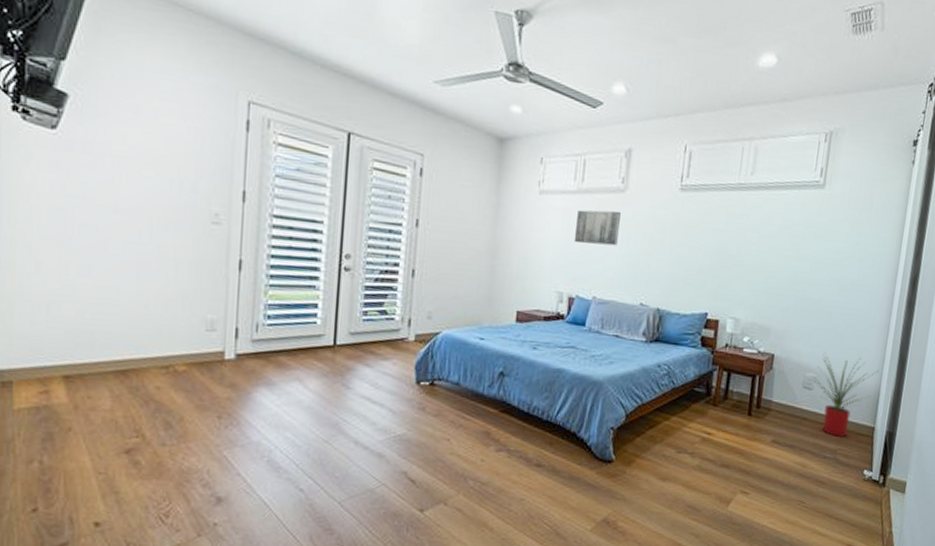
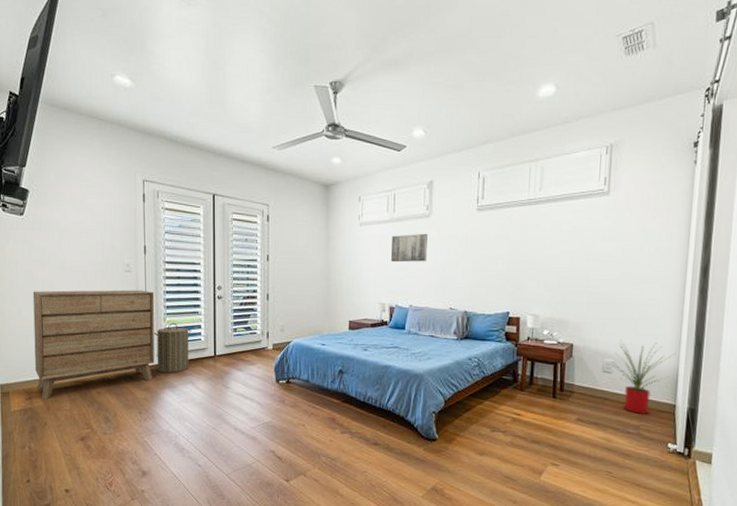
dresser: none [59,238,252,394] -> present [32,289,155,399]
laundry hamper: none [249,298,304,366] -> present [154,323,192,374]

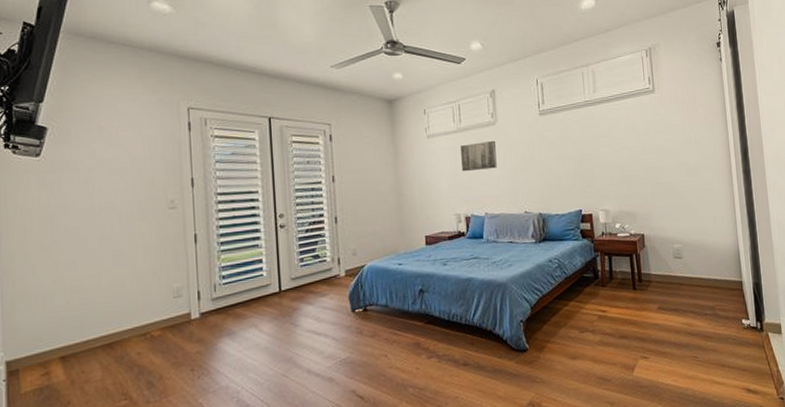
dresser: present [32,289,155,399] -> none [51,227,208,372]
laundry hamper: present [154,323,192,374] -> none [206,260,251,319]
house plant: present [612,339,676,414] -> none [681,224,734,295]

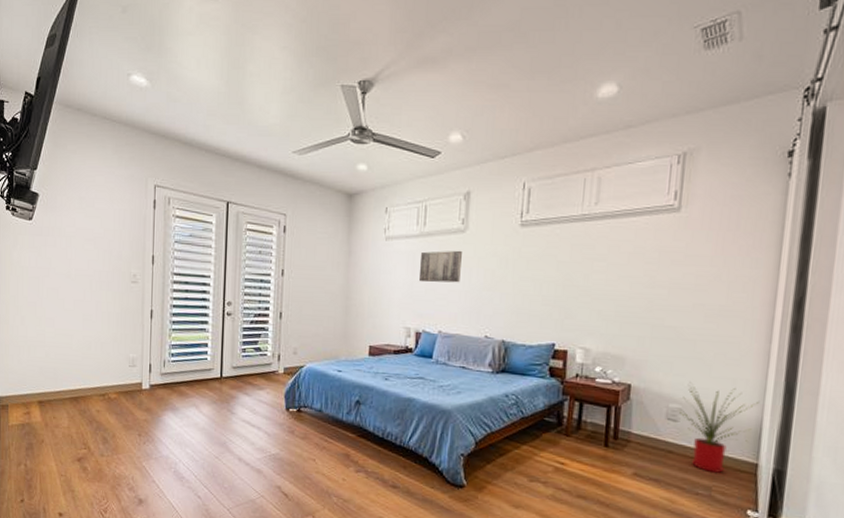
house plant: none [681,224,734,295] -> present [678,382,760,473]

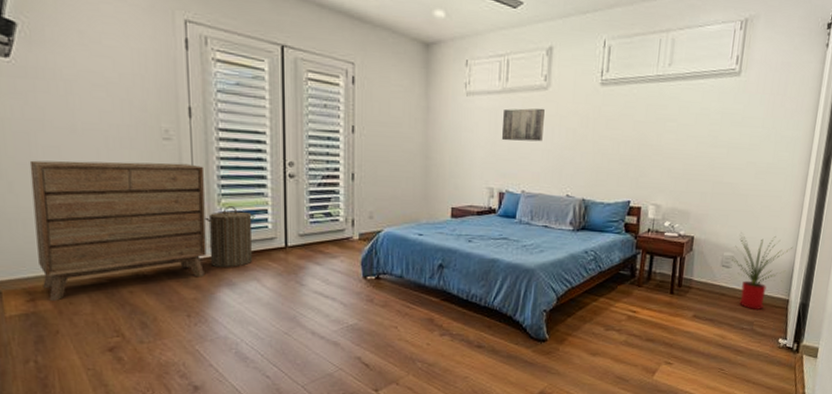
dresser: none [36,299,160,415] -> present [29,160,207,301]
laundry hamper: none [158,340,198,394] -> present [205,206,255,268]

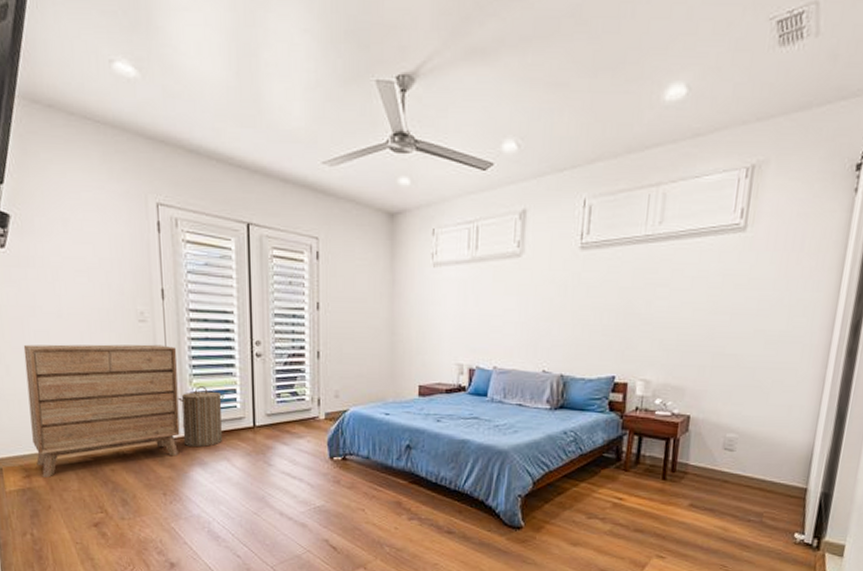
wall art: present [501,108,545,142] -> none [471,277,518,314]
house plant: present [731,232,793,310] -> none [735,411,812,499]

